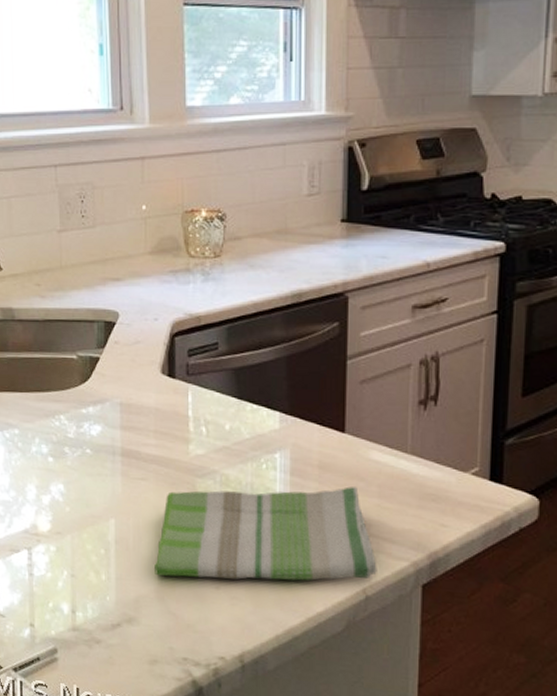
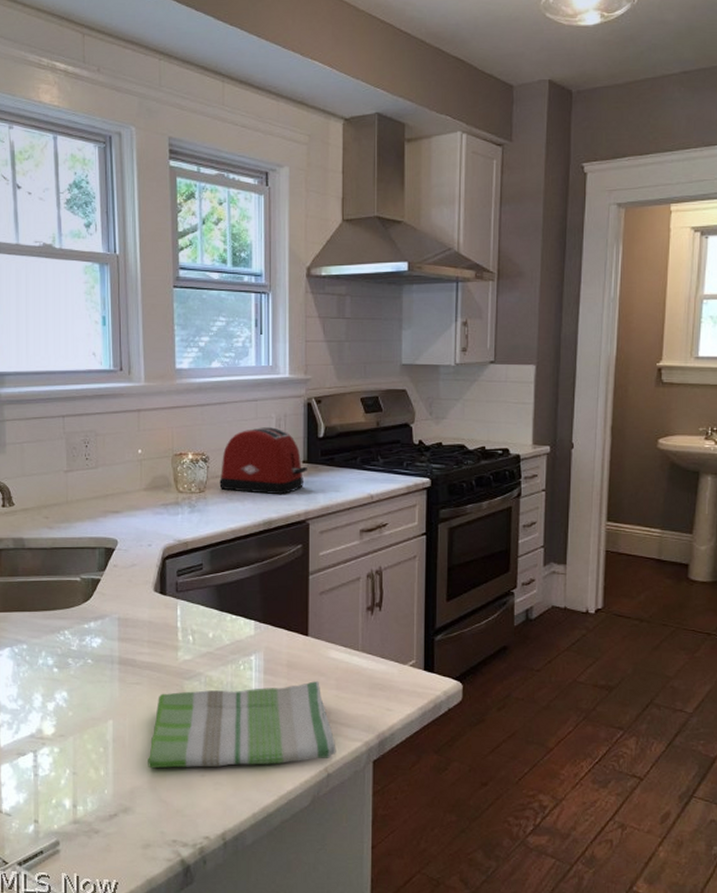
toaster: none [238,178,347,262] -> present [219,427,307,495]

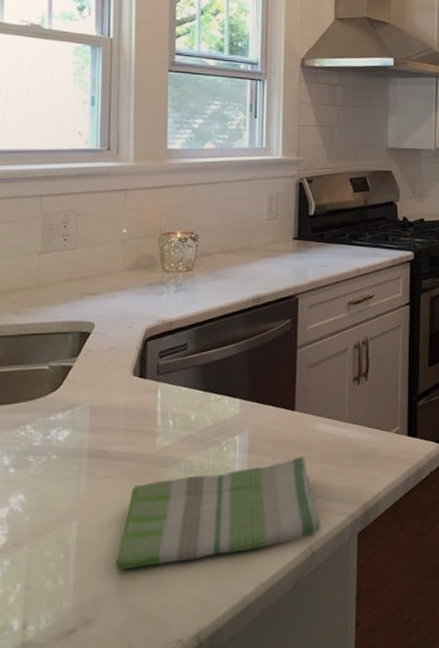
toaster: present [219,427,307,495] -> none [208,206,298,272]

